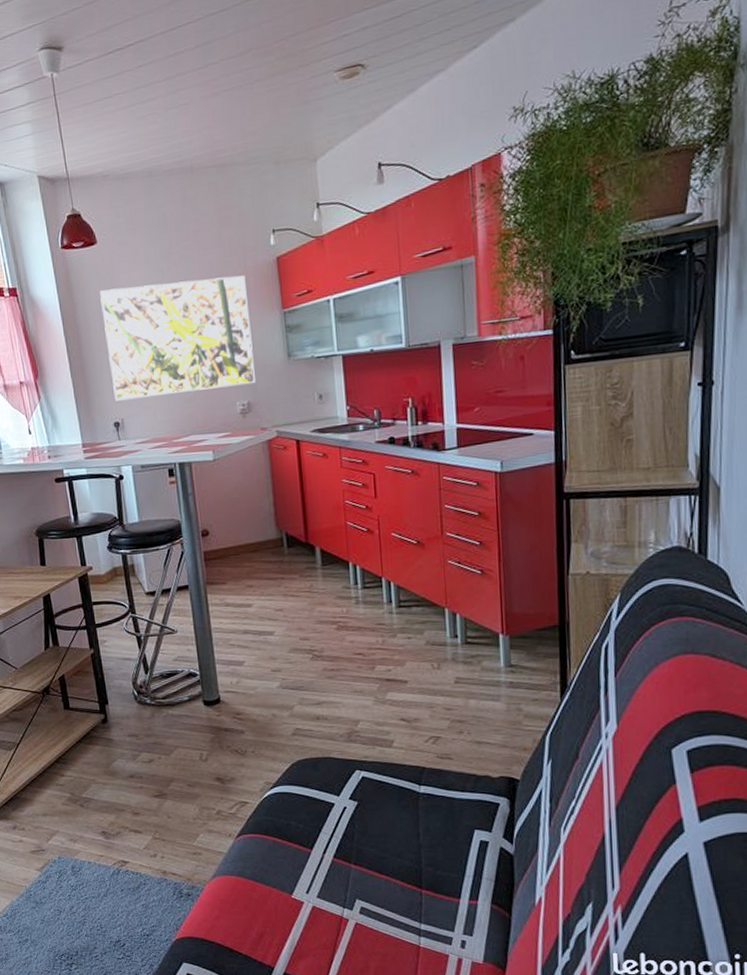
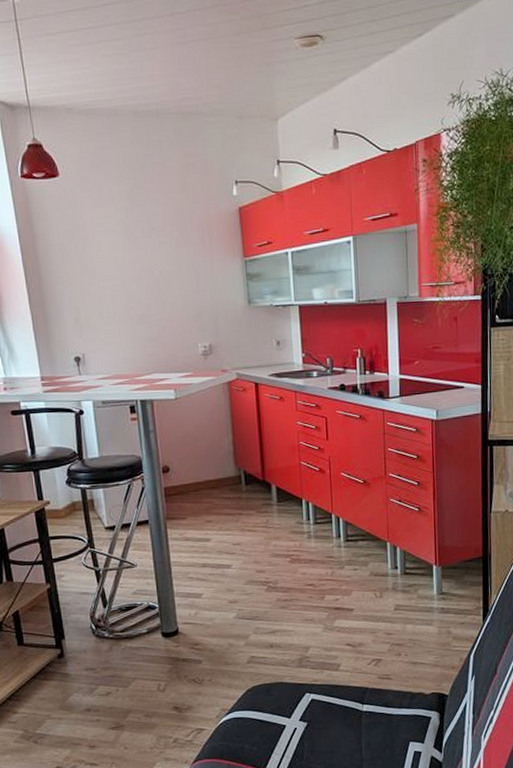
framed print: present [100,275,255,401] -> none [61,221,217,336]

